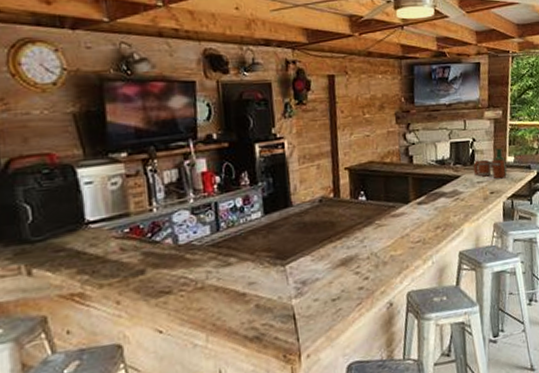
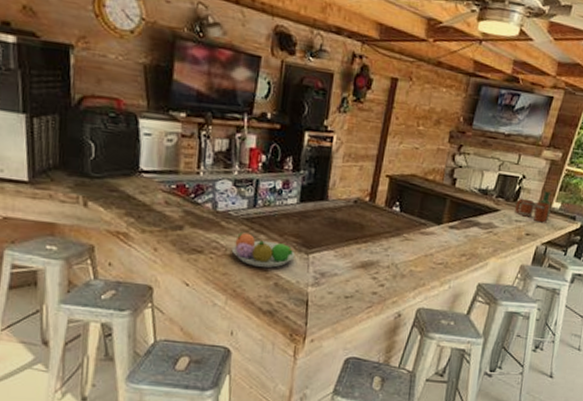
fruit bowl: none [202,259,272,293] -> present [231,232,296,268]

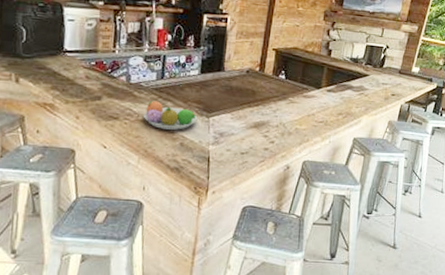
tavern set: present [515,188,552,223] -> none [381,56,411,85]

